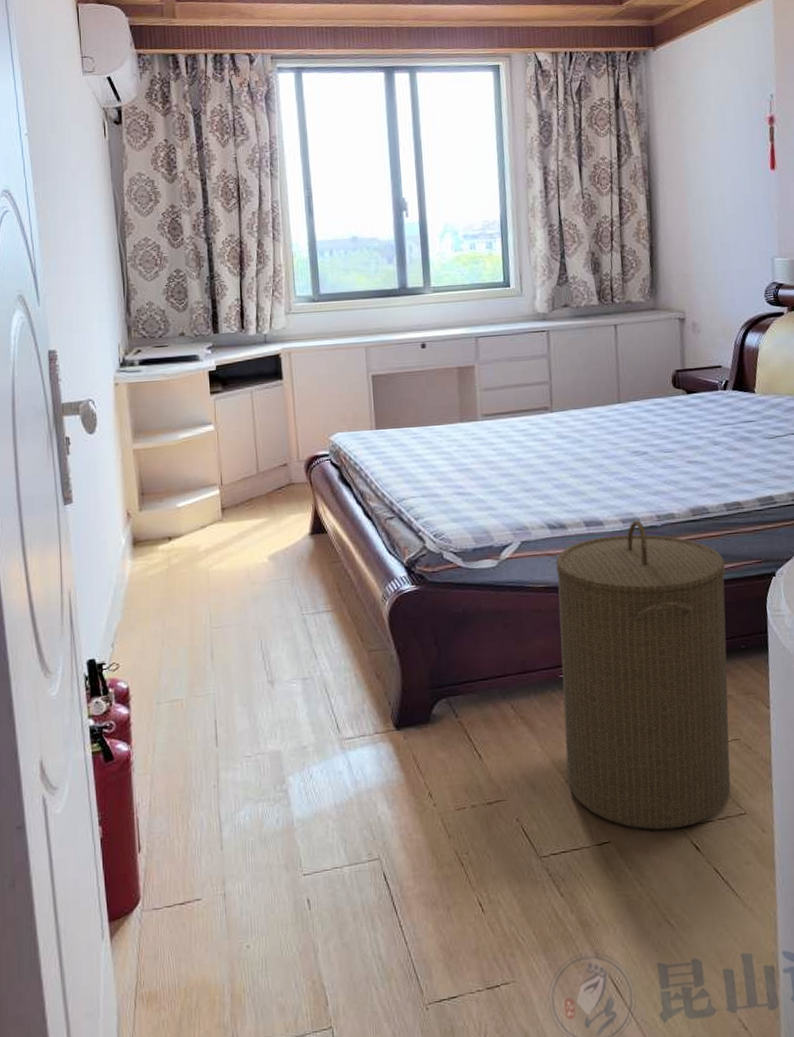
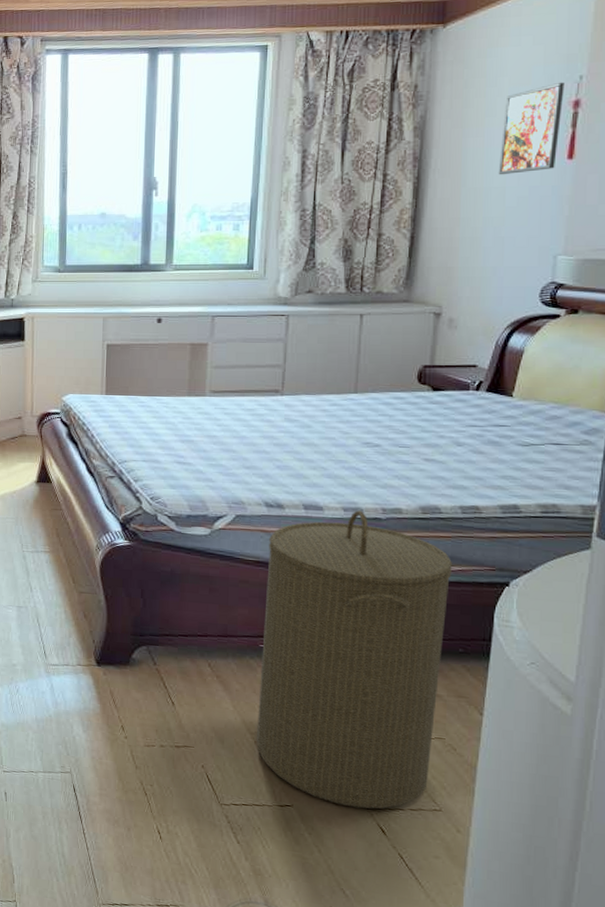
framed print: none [714,100,762,186] -> present [498,82,565,175]

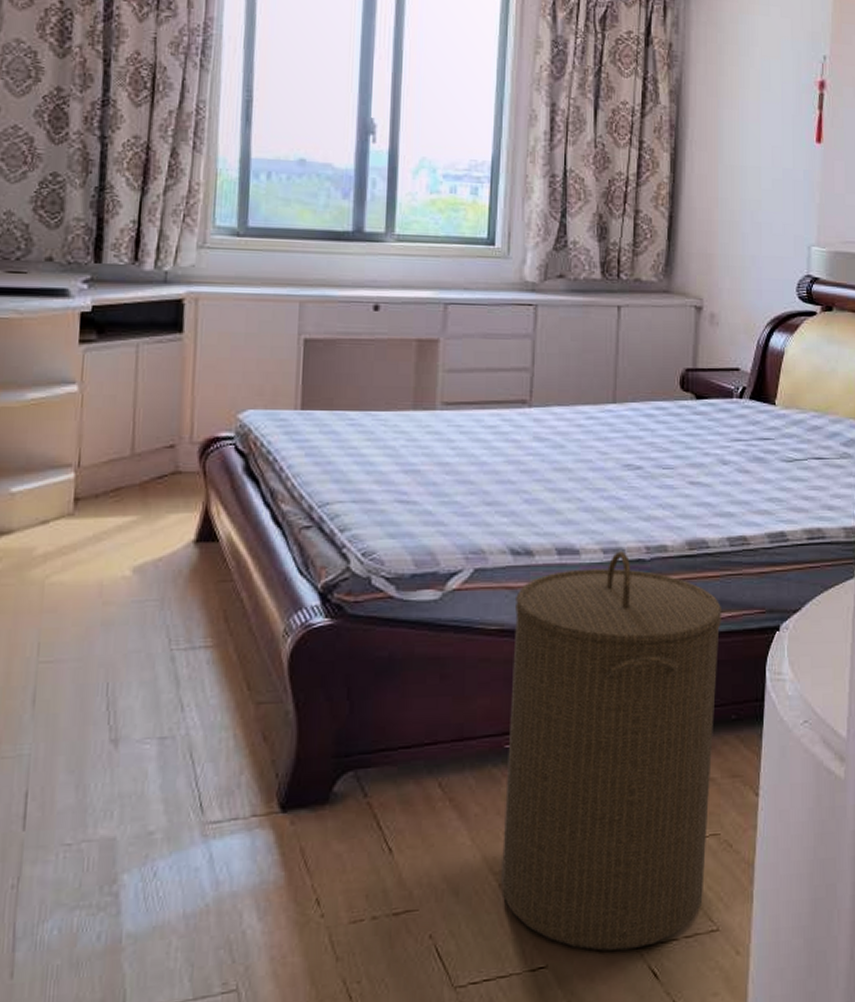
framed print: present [498,82,565,175] -> none [753,60,811,154]

